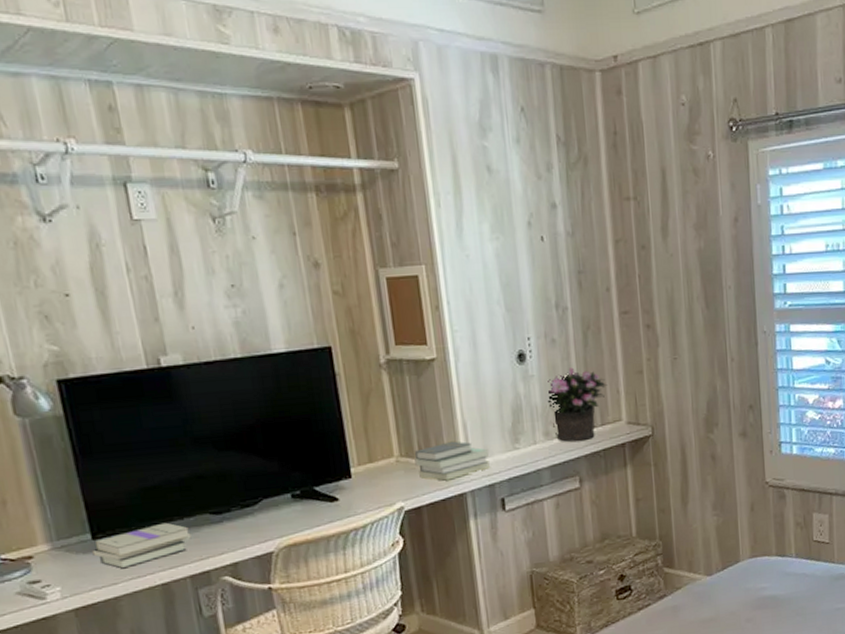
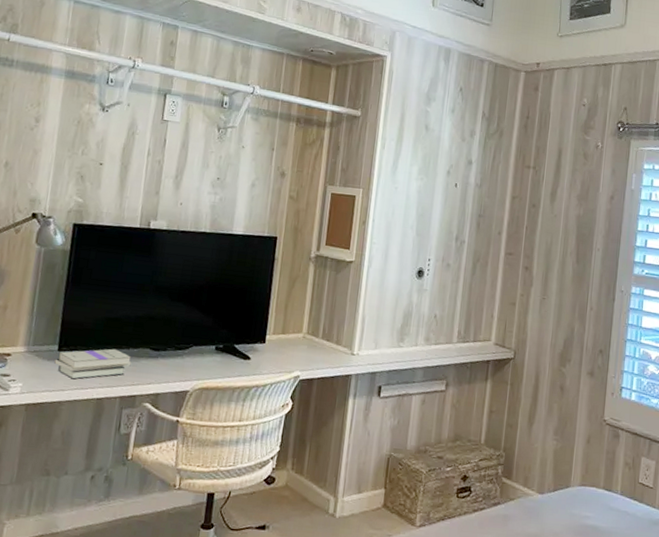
books: present [414,441,491,481] -> none [317,329,377,362]
potted flower: present [547,367,608,443] -> none [434,289,485,352]

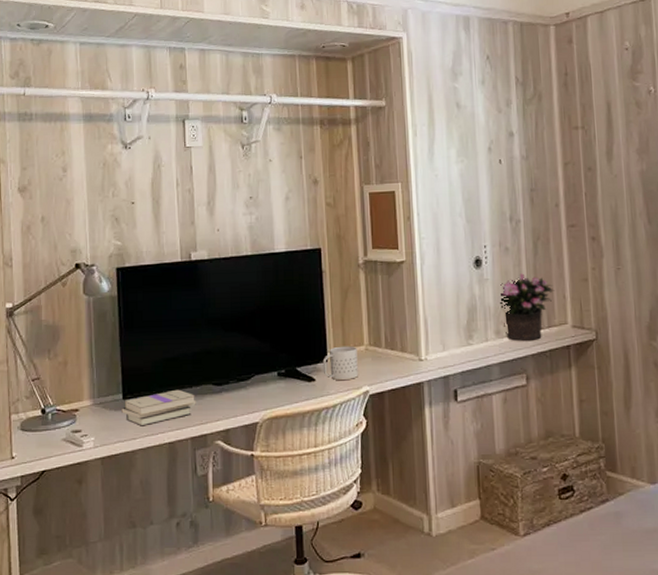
mug: none [259,330,295,364] -> present [322,346,358,381]
potted flower: none [434,289,485,352] -> present [500,273,555,342]

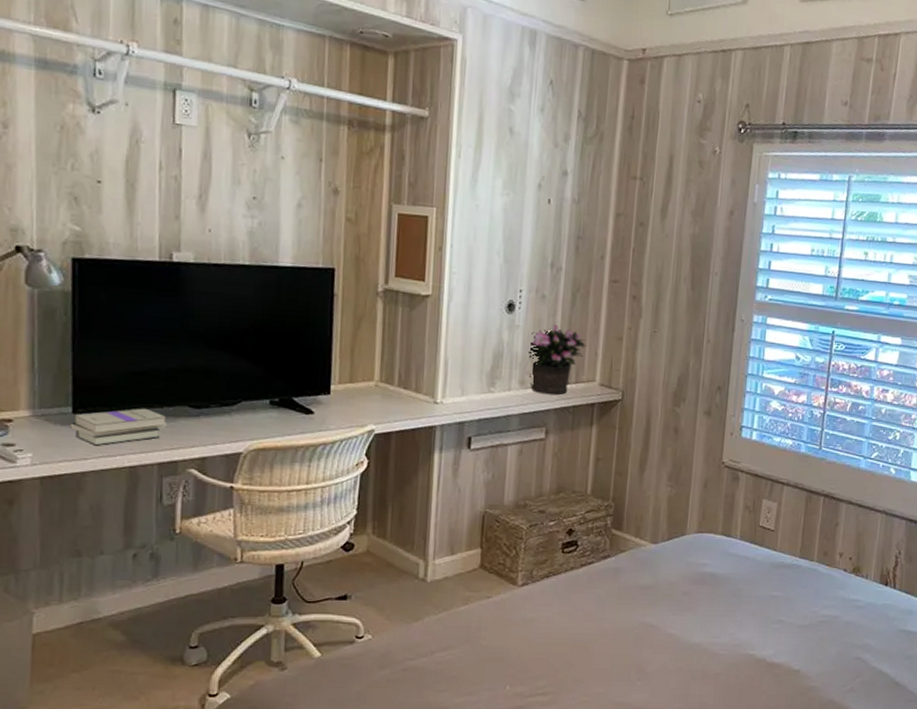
mug: present [322,346,358,381] -> none [323,379,366,417]

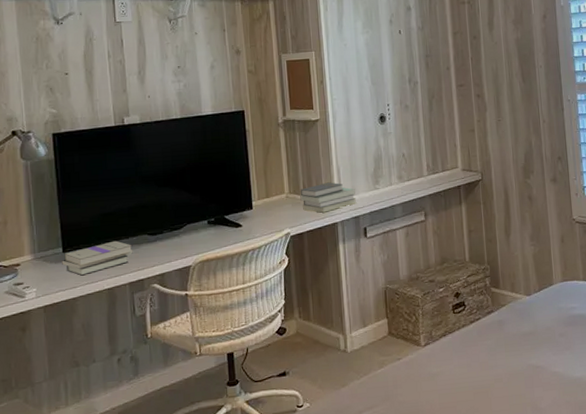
books: none [393,375,465,412] -> present [300,182,357,213]
potted flower: present [529,324,587,396] -> none [401,127,447,185]

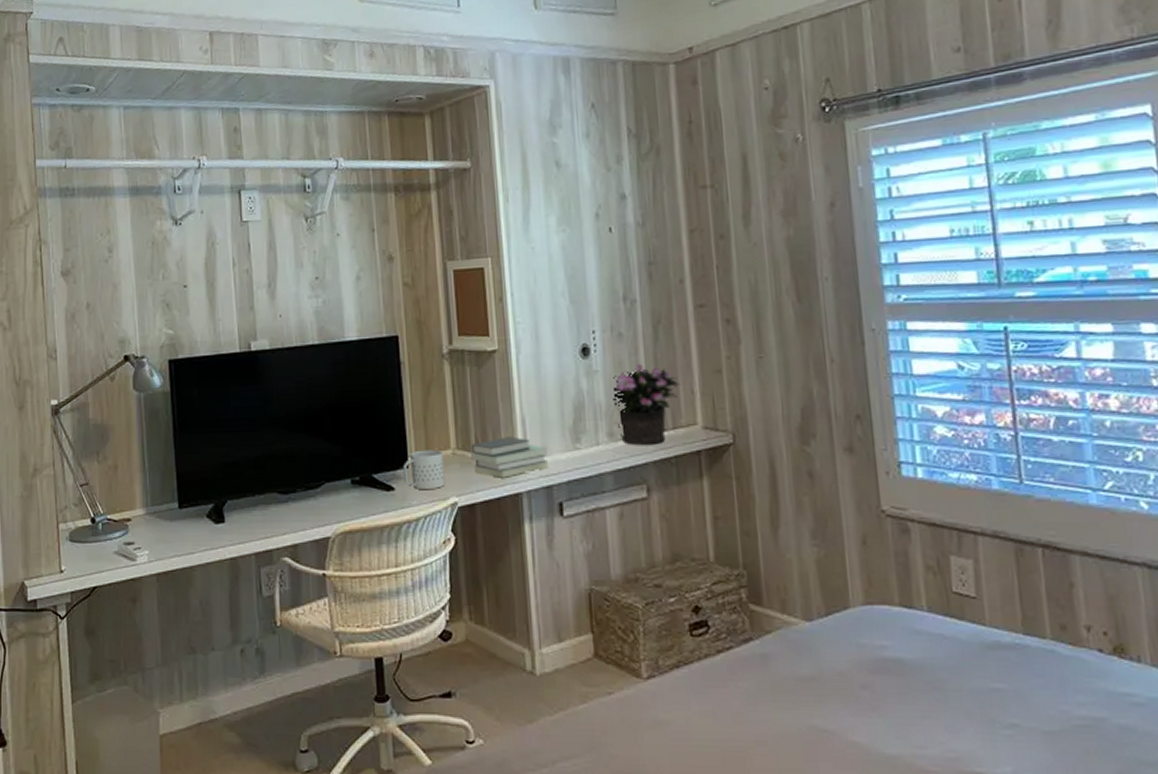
books: present [62,240,133,276] -> none [177,498,260,539]
mug: none [248,194,280,226] -> present [402,449,445,491]
potted flower: none [401,127,447,185] -> present [612,364,681,446]

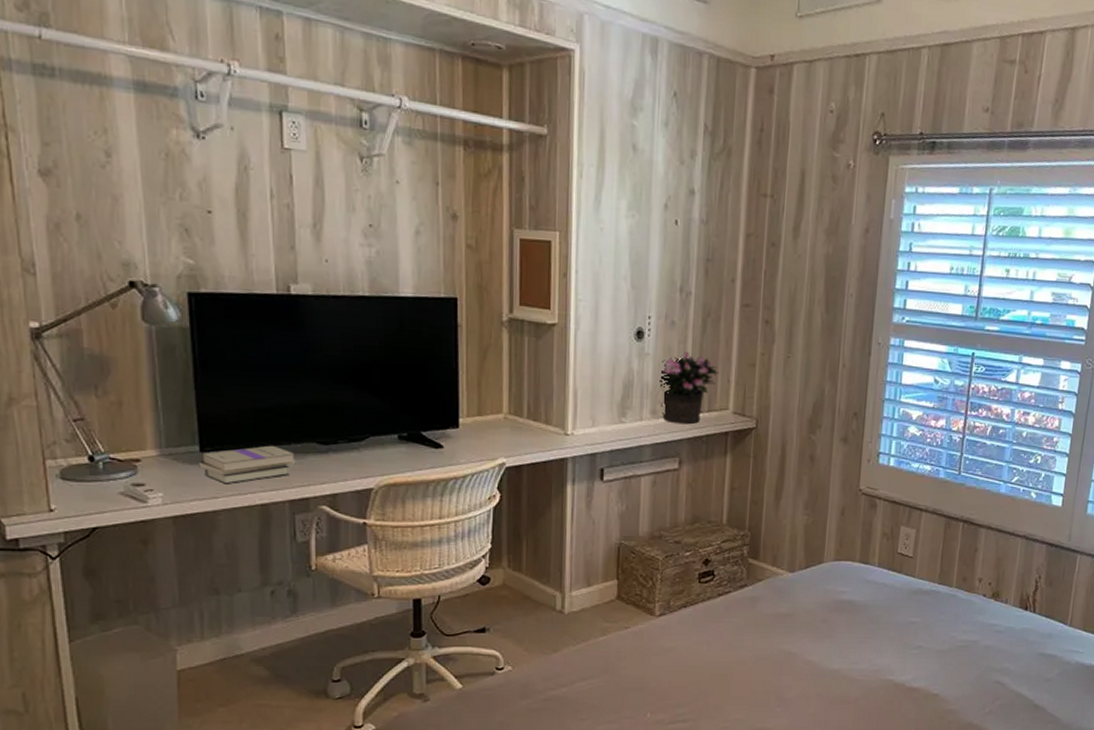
books: none [177,498,260,539] -> present [198,445,296,484]
mug: present [402,449,445,491] -> none [453,412,495,450]
books: present [471,436,549,478] -> none [522,406,595,444]

